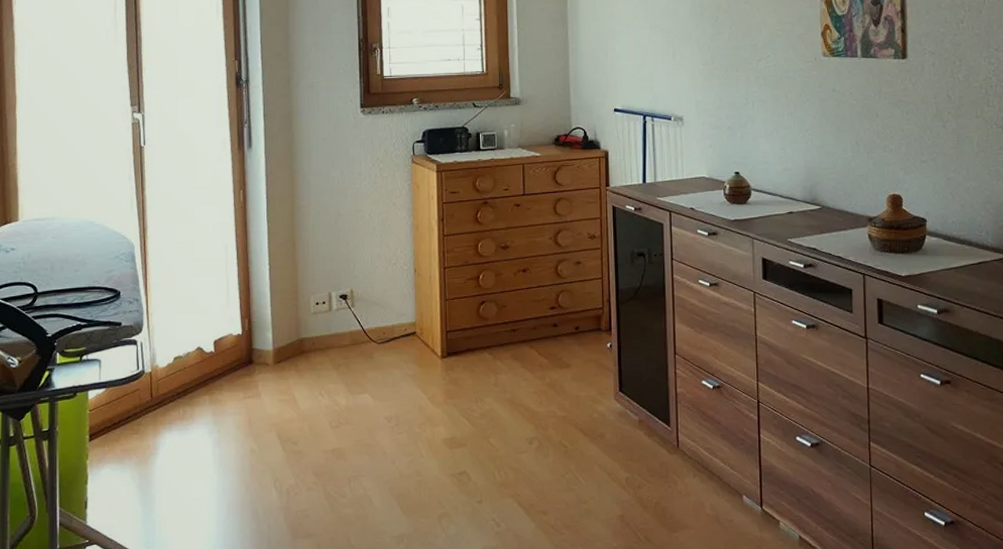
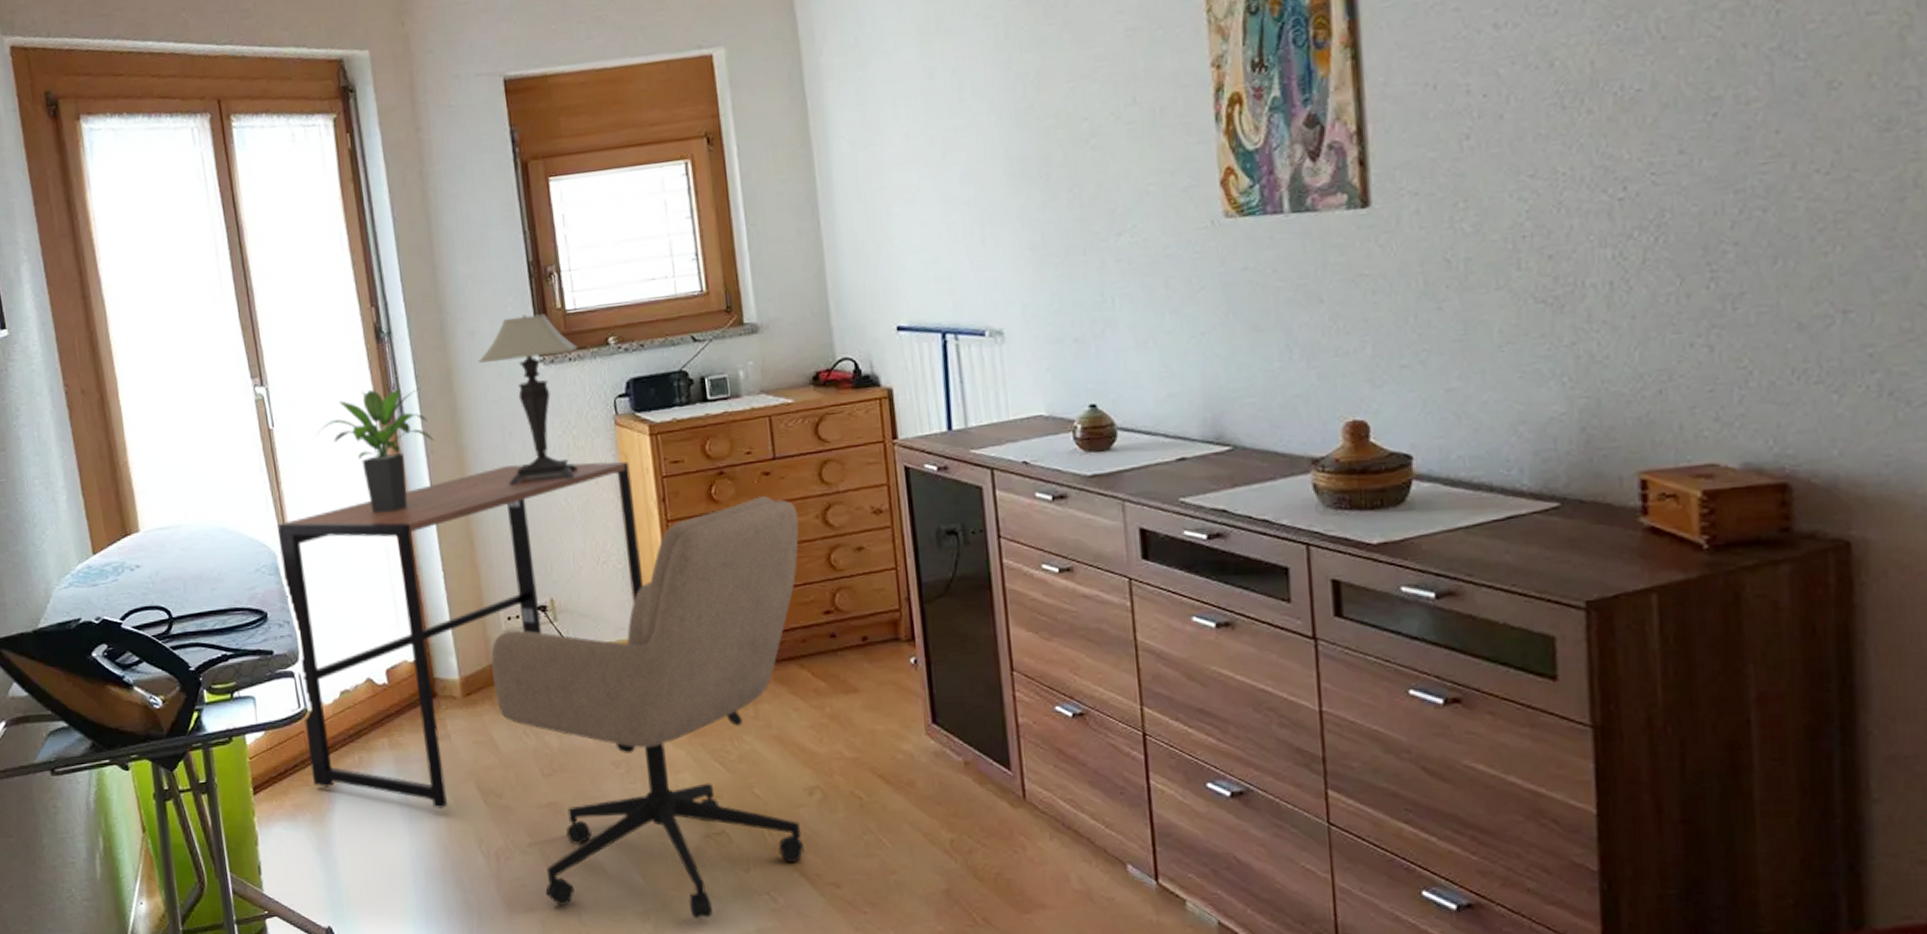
desk: none [137,186,422,453] -> present [276,460,644,809]
potted plant: none [181,122,273,218] -> present [318,387,435,514]
office chair: none [300,221,538,541] -> present [491,496,805,919]
table lamp: none [314,76,389,202] -> present [478,314,579,485]

